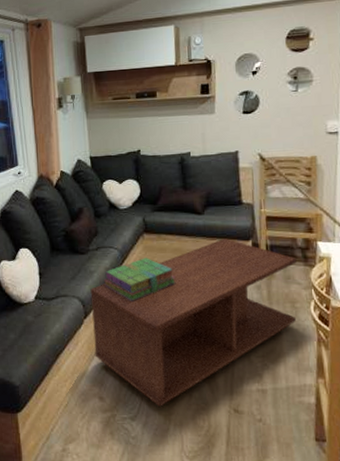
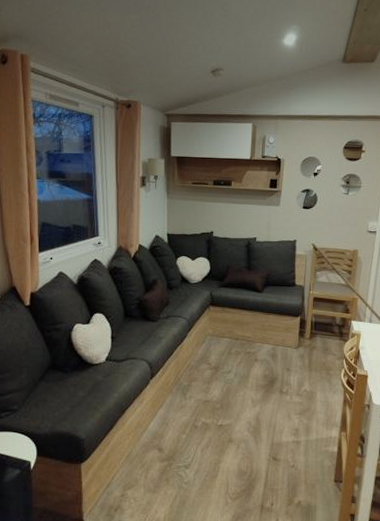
coffee table: present [90,238,297,407] -> none [158,314,334,456]
stack of books: present [103,258,176,301] -> none [170,327,234,365]

